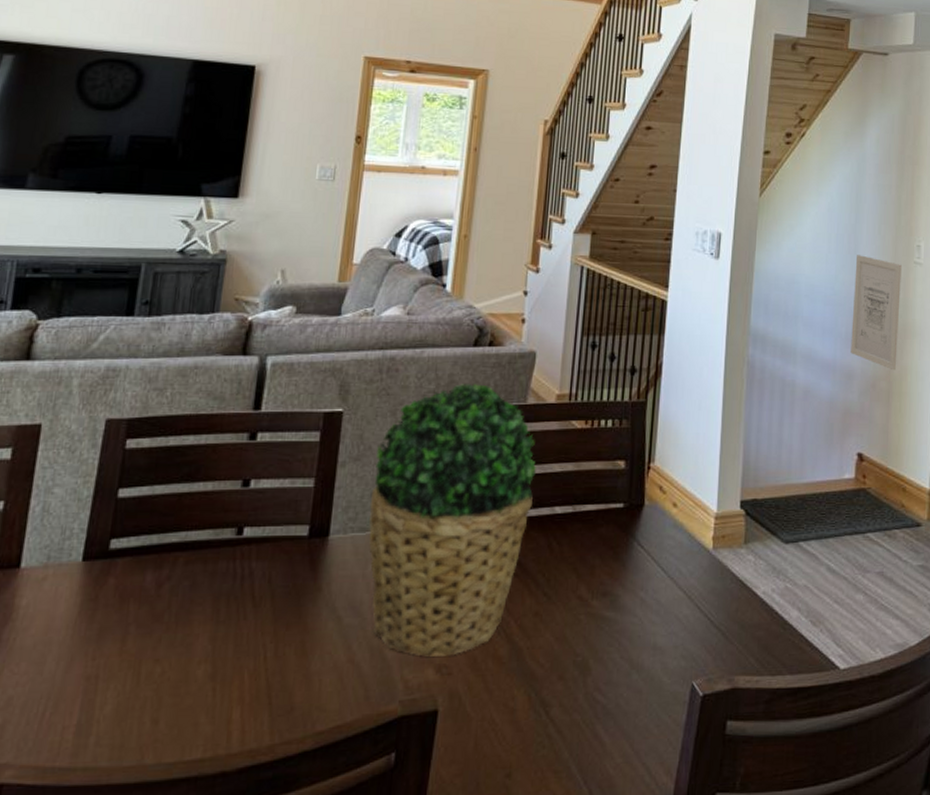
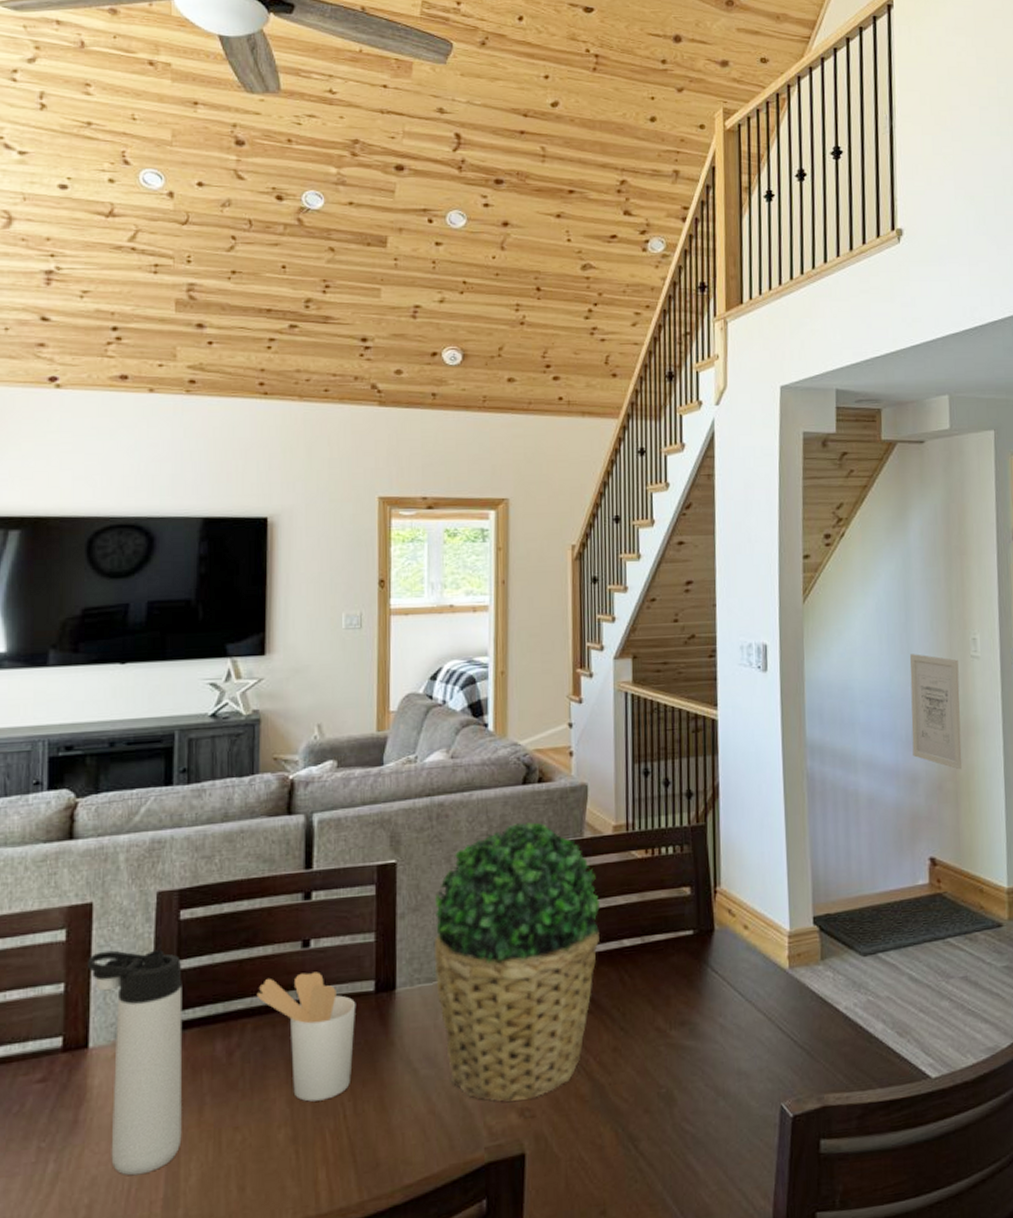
thermos bottle: none [28,473,123,700] -> present [86,949,183,1176]
utensil holder: none [192,512,289,640] -> present [256,972,356,1102]

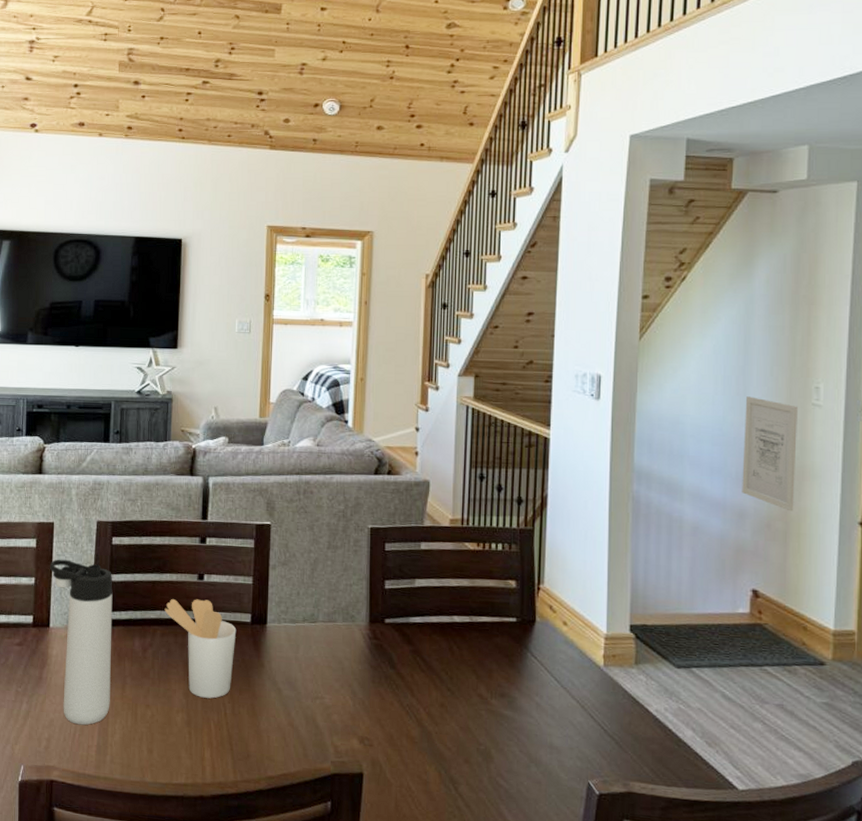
potted plant: present [434,822,601,1102] -> none [297,506,436,731]

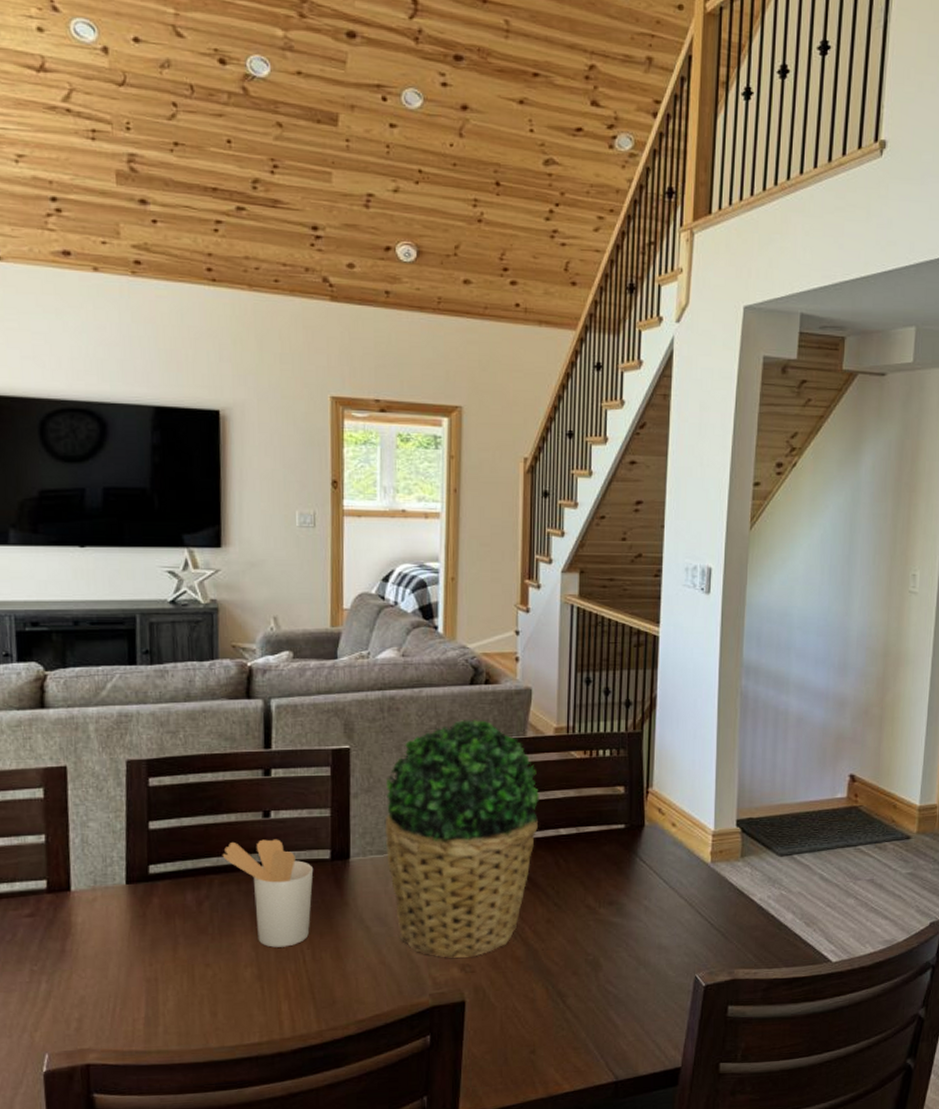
thermos bottle: present [49,559,113,725] -> none [64,809,159,998]
potted plant: none [297,506,436,731] -> present [385,720,540,958]
wall art: present [742,396,798,512] -> none [843,586,896,697]

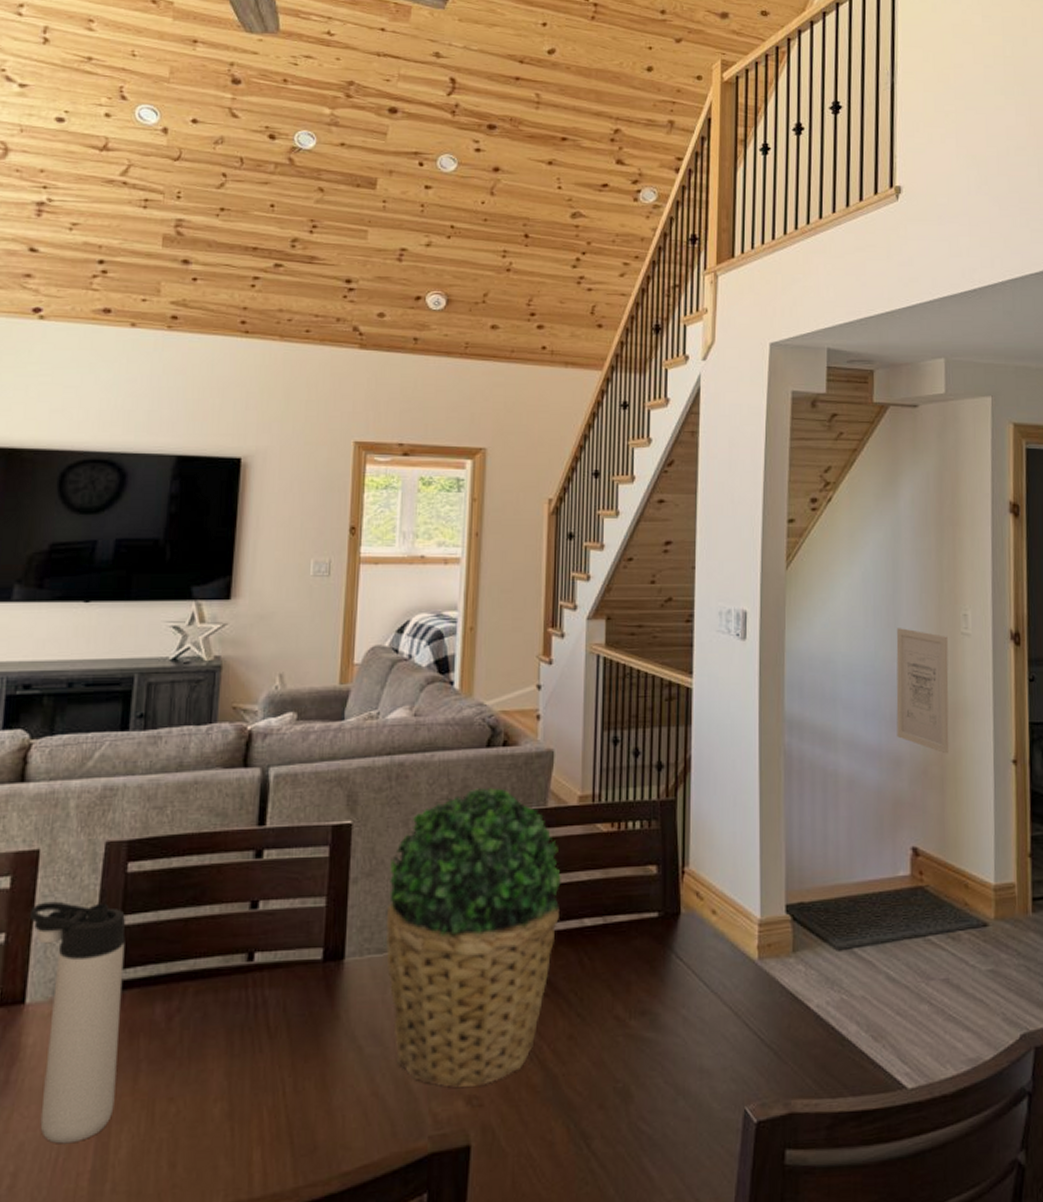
thermos bottle: none [64,809,159,998] -> present [29,901,126,1144]
utensil holder: present [222,839,314,948] -> none [200,935,303,1075]
wall art: none [843,586,896,697] -> present [896,628,949,754]

